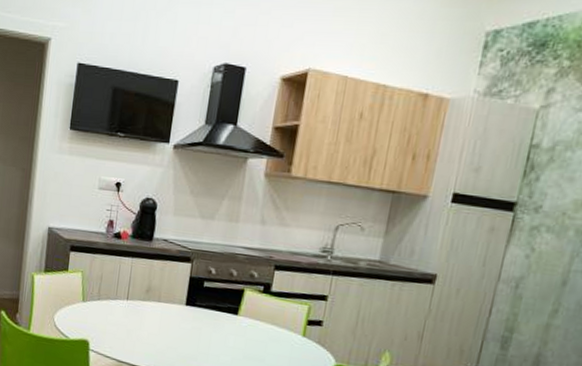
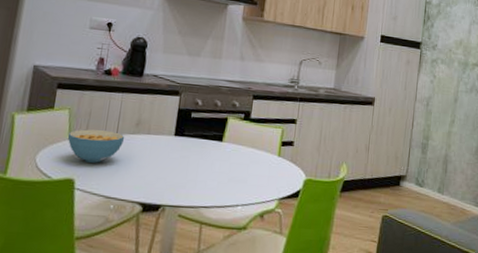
cereal bowl: none [81,292,136,327] -> present [67,129,125,163]

